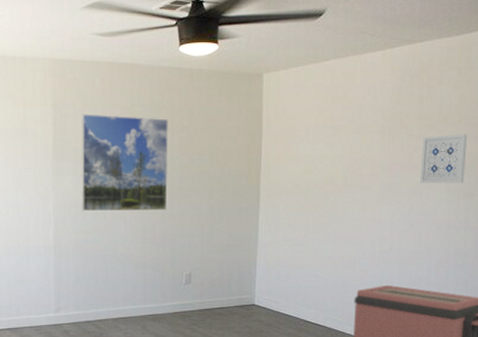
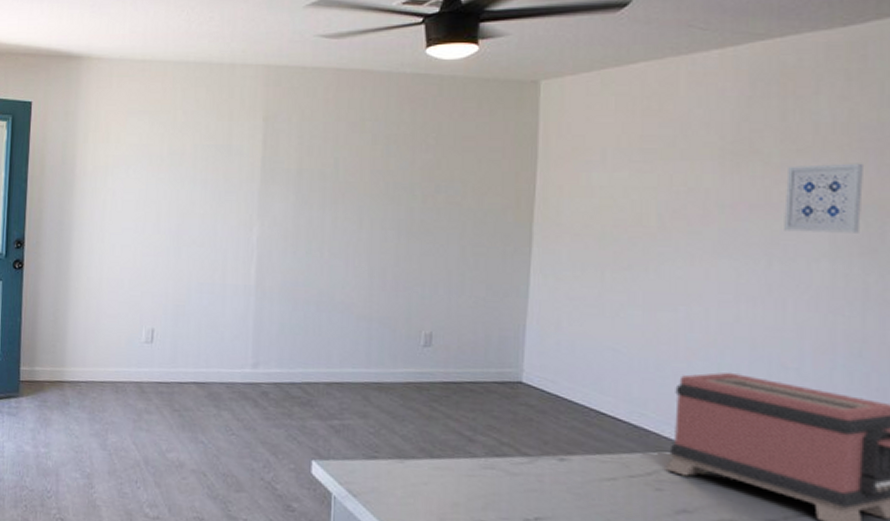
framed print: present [80,114,168,212] -> none [291,129,408,251]

